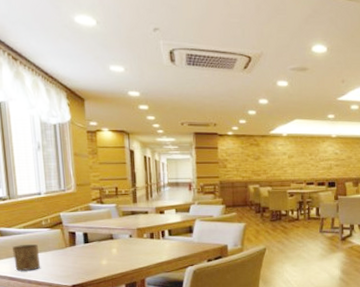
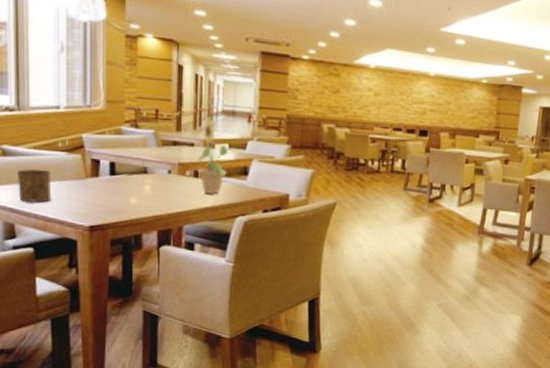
sunflower: none [152,189,176,250] -> present [197,116,228,194]

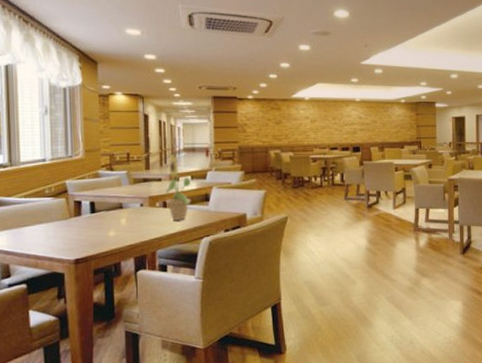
cup: present [17,169,52,203] -> none [11,215,41,244]

